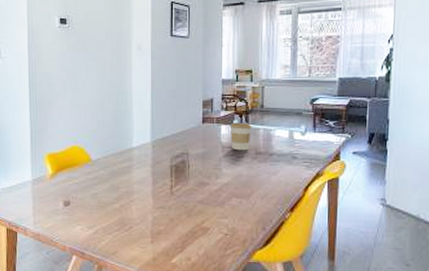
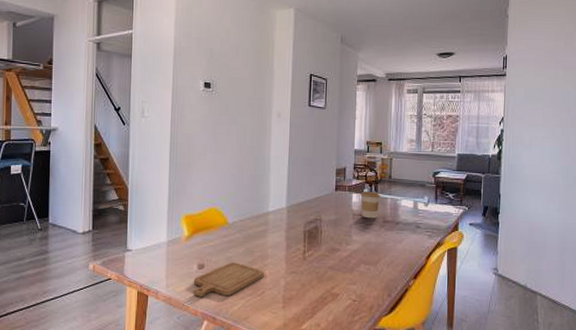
chopping board: none [61,198,131,233] -> present [194,262,264,297]

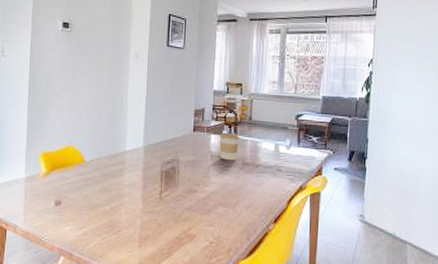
chopping board: present [194,262,264,297] -> none [51,200,120,233]

